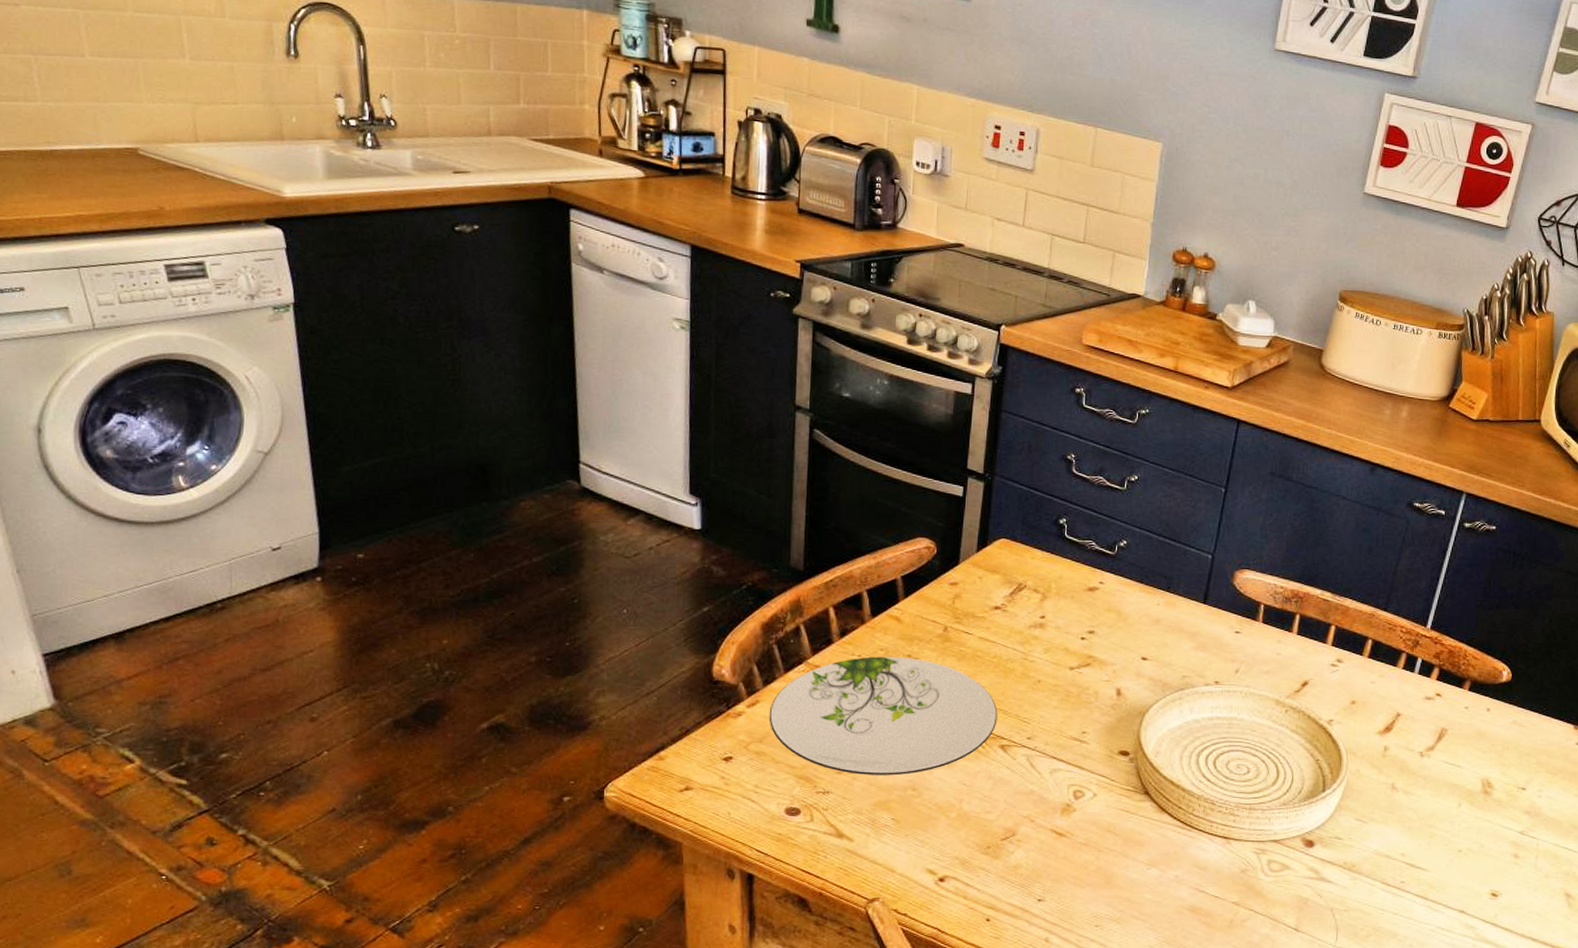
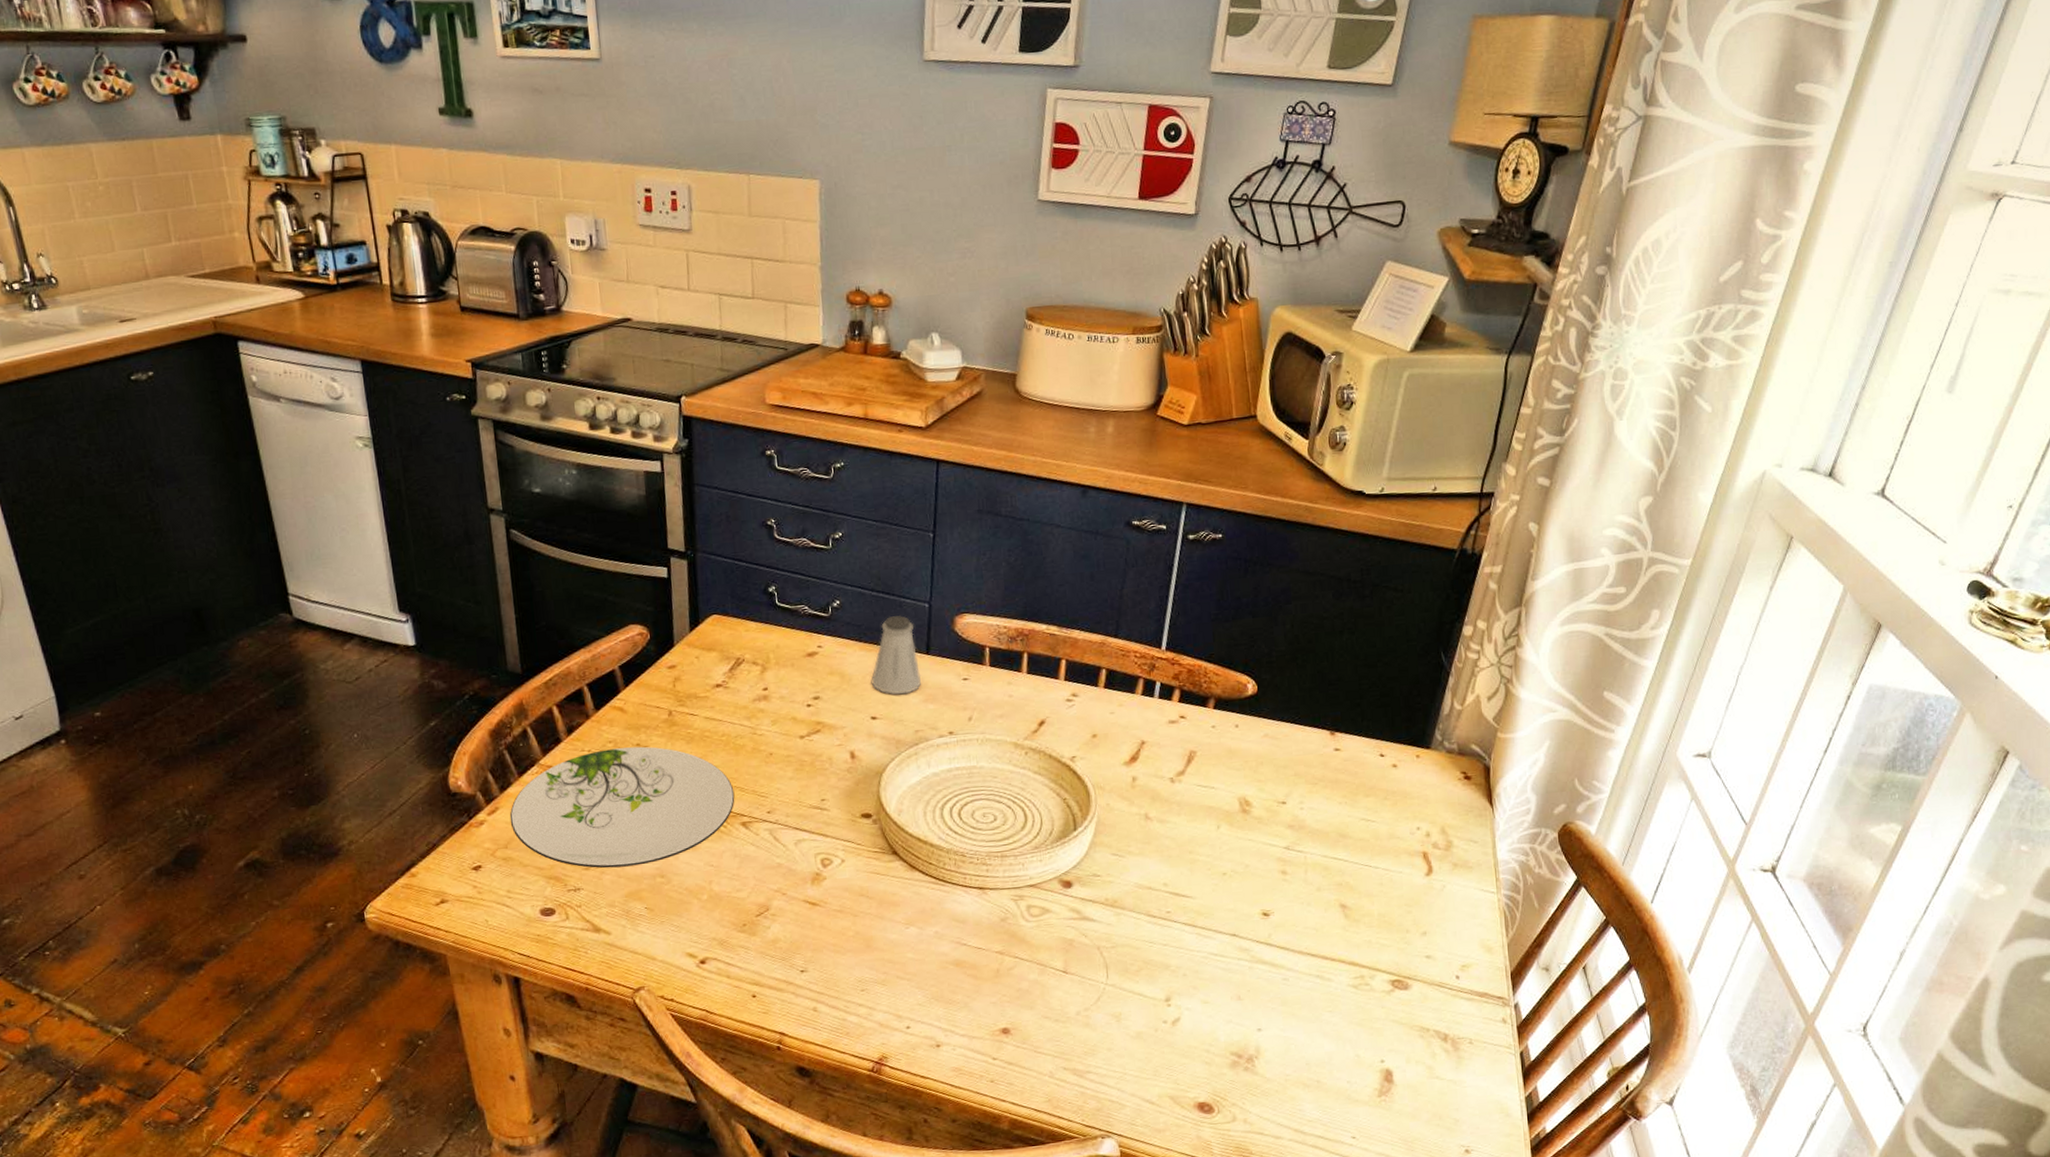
saltshaker: none [1146,563,1196,640] -> present [871,615,921,695]

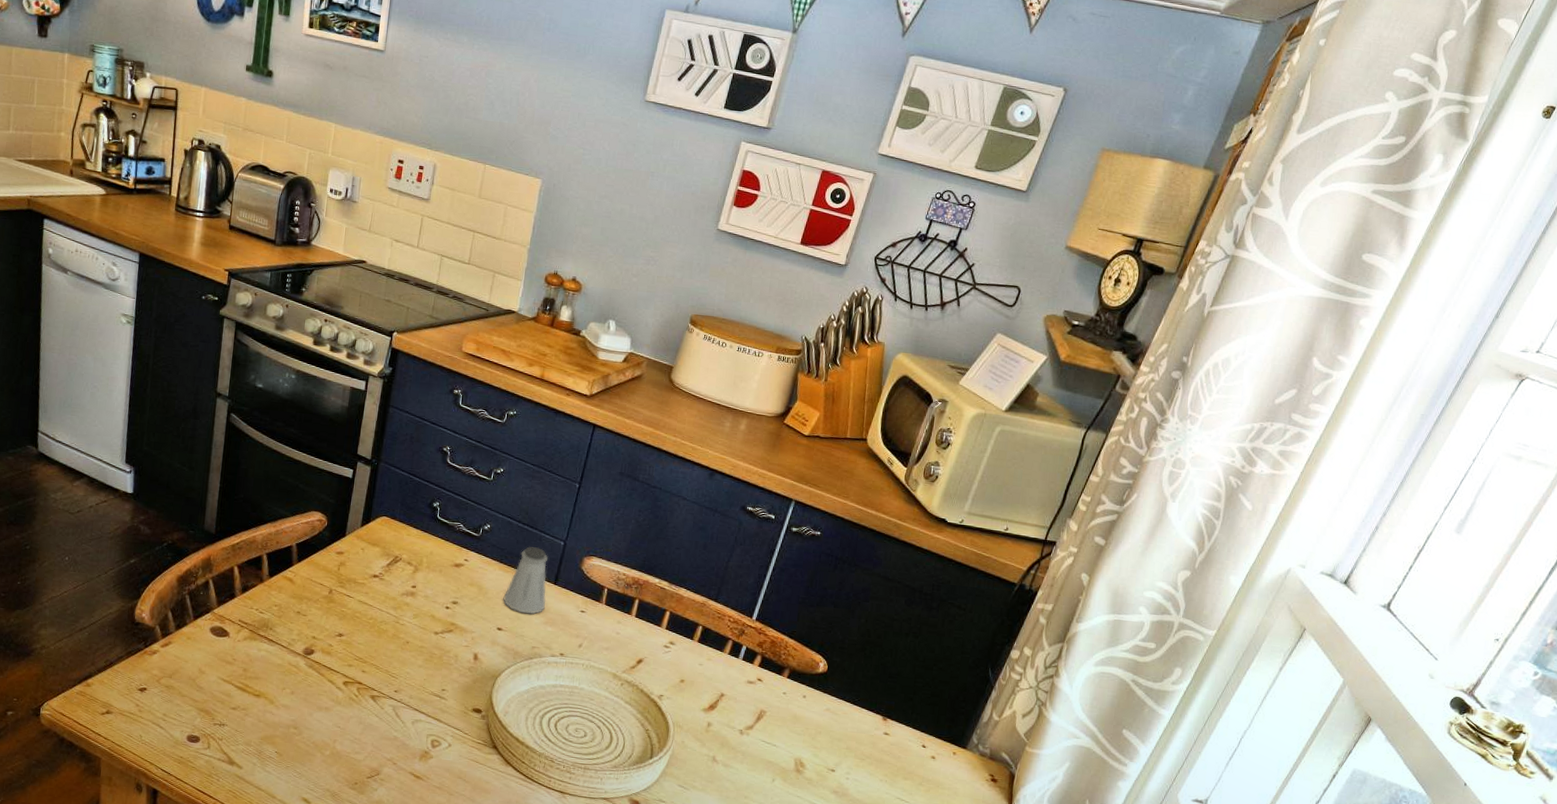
plate: present [509,746,735,869] -> none [178,611,371,715]

